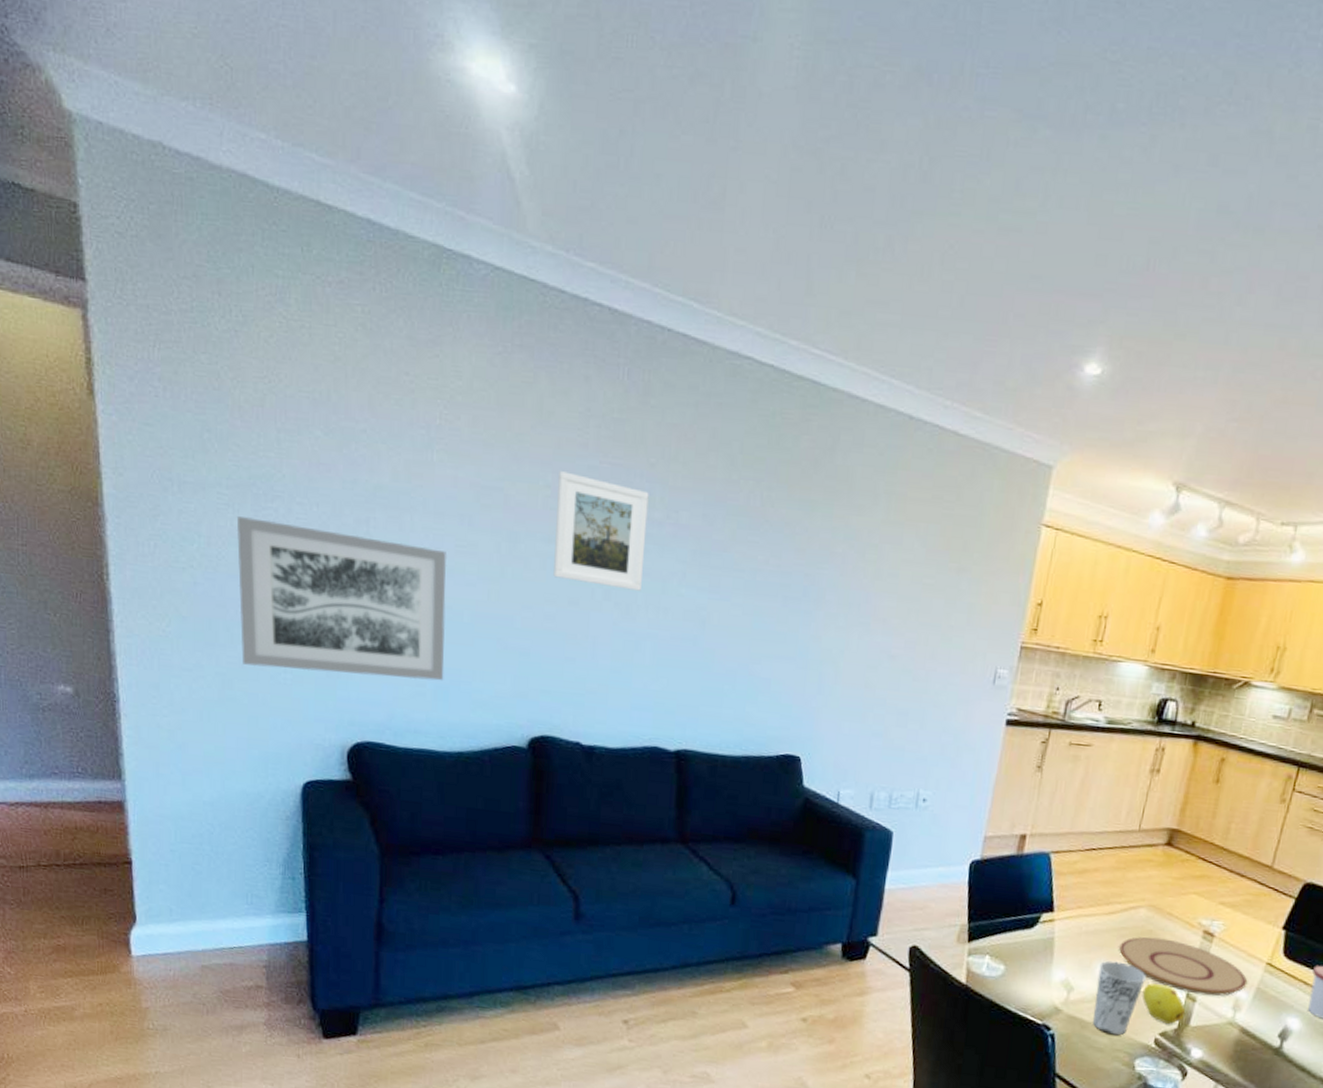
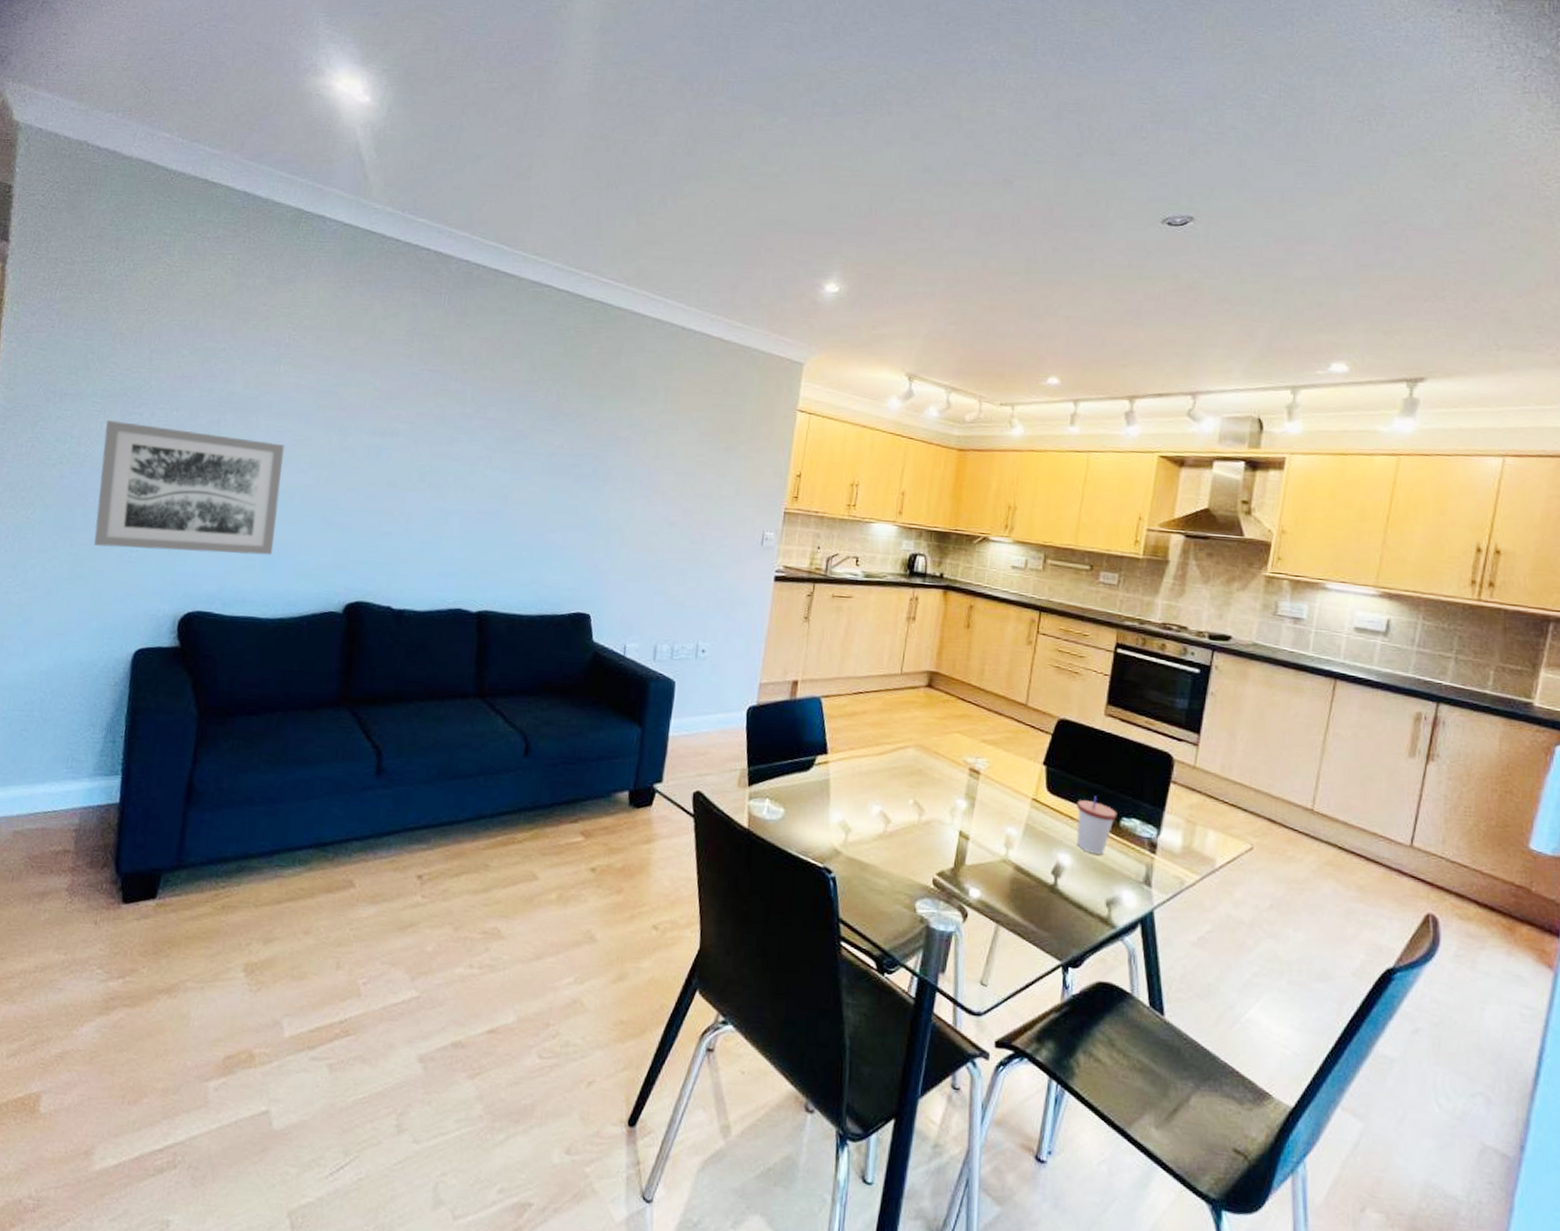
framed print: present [553,471,649,591] -> none [376,377,462,474]
cup: present [1092,960,1146,1036] -> none [871,800,919,877]
plate: present [1119,936,1248,997] -> none [892,776,1016,834]
fruit: present [1142,983,1186,1025] -> none [917,822,961,865]

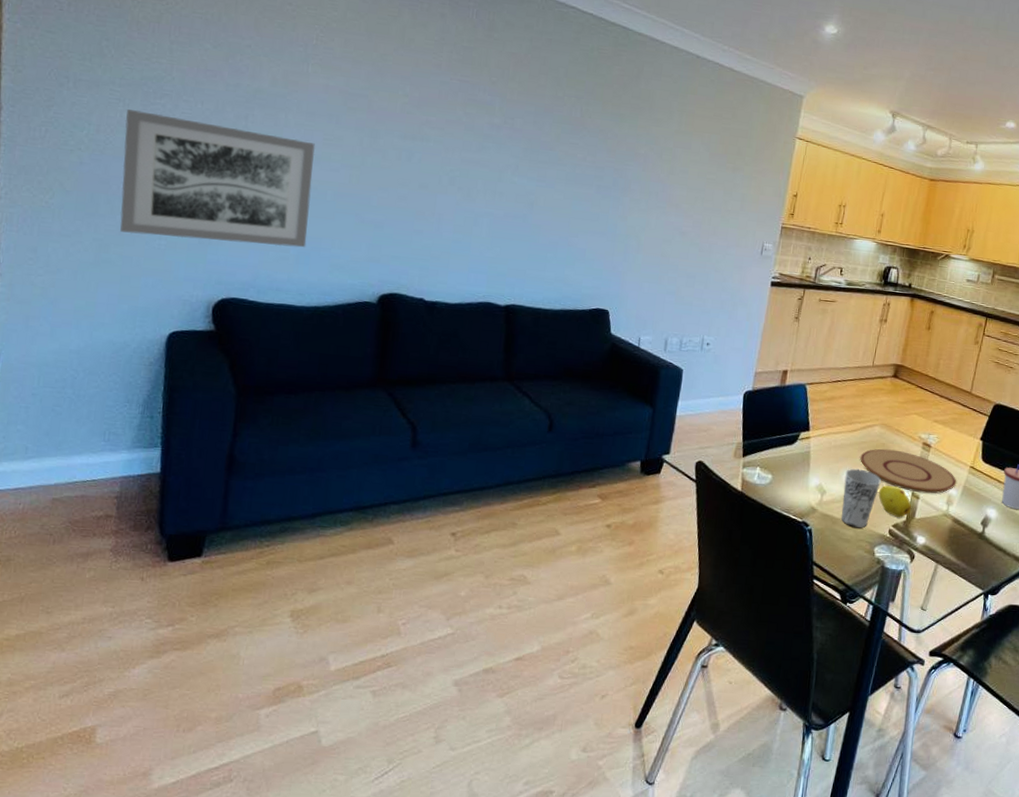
cup: none [871,800,919,877] -> present [841,468,881,529]
plate: none [892,776,1016,834] -> present [860,448,957,494]
fruit: none [917,822,961,865] -> present [878,486,912,518]

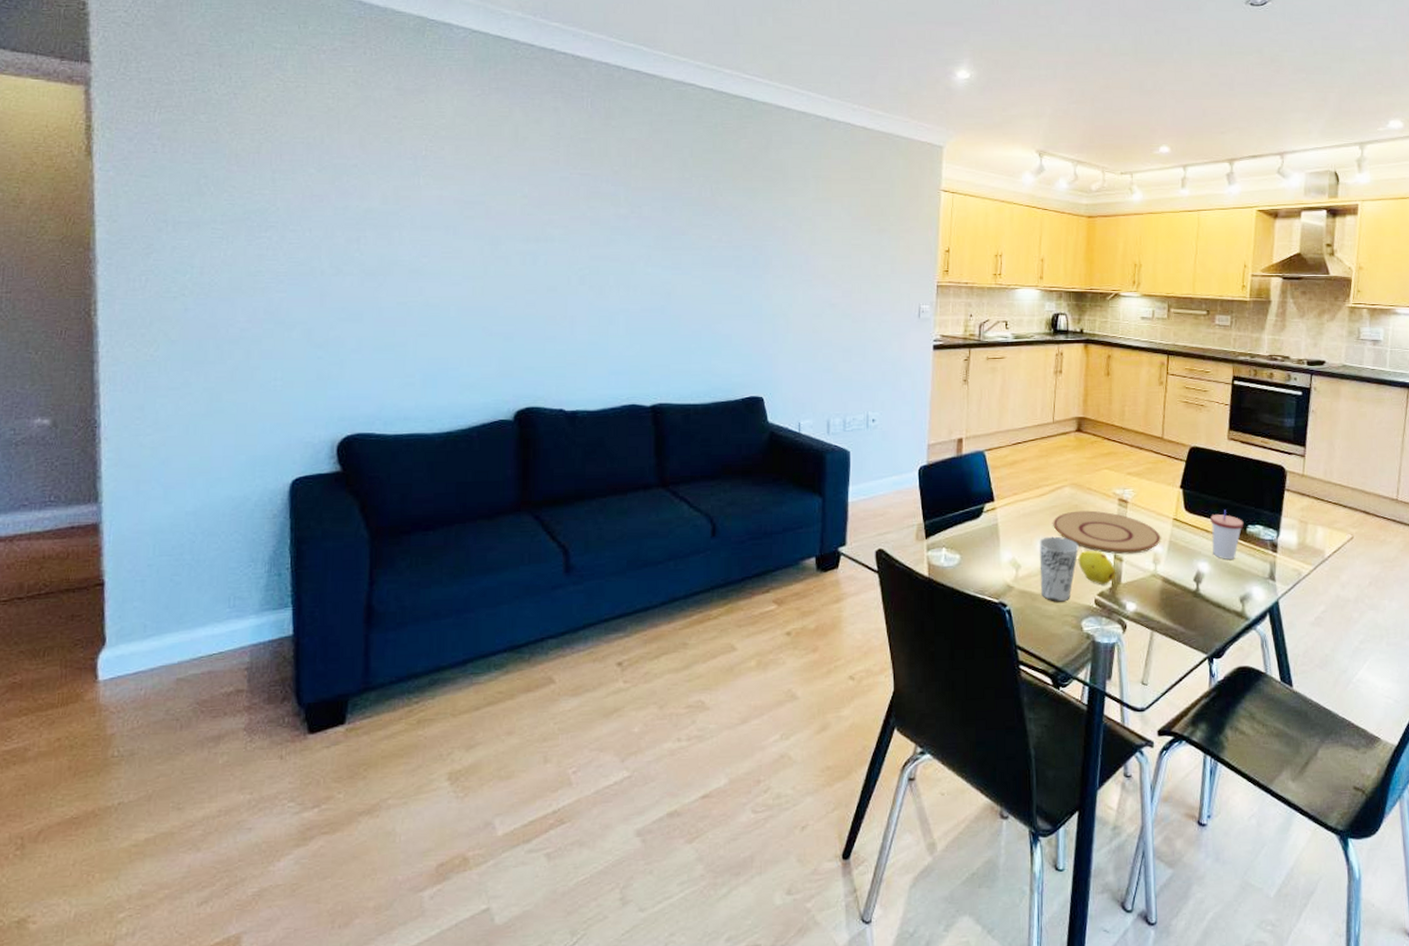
wall art: present [120,109,316,248] -> none [229,247,434,379]

